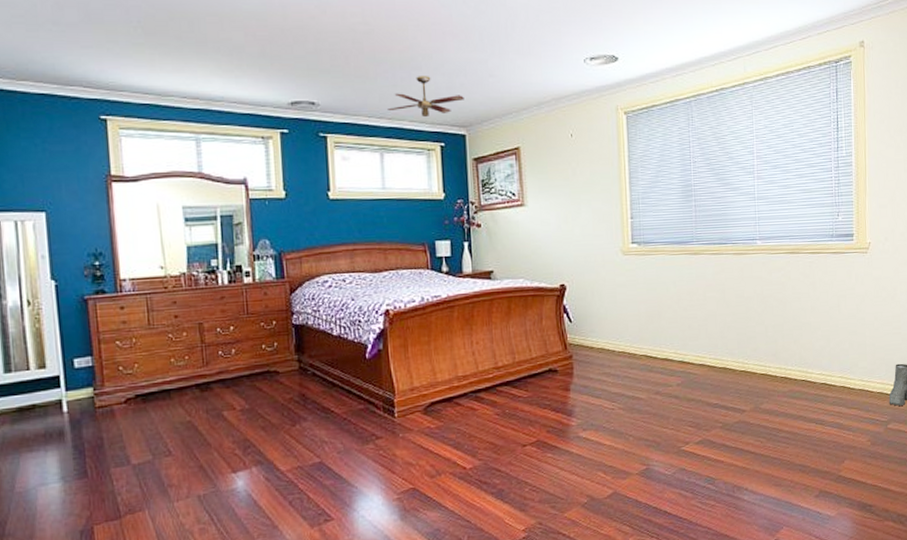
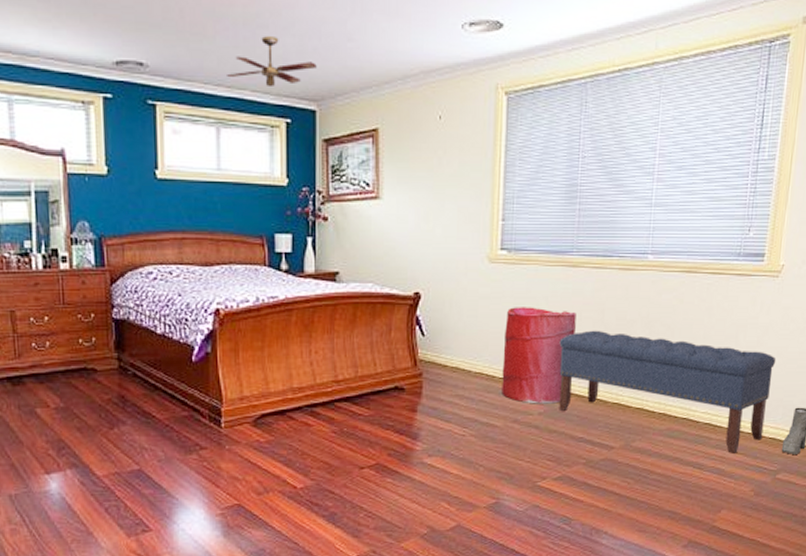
laundry hamper: none [640,291,702,377] -> present [501,307,576,404]
bench: none [689,307,875,409] -> present [559,330,776,453]

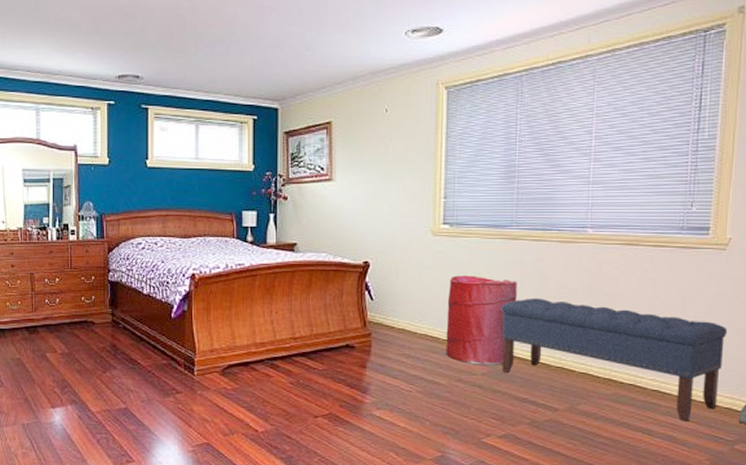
ceiling fan: present [227,36,317,88] -> none [205,50,279,91]

